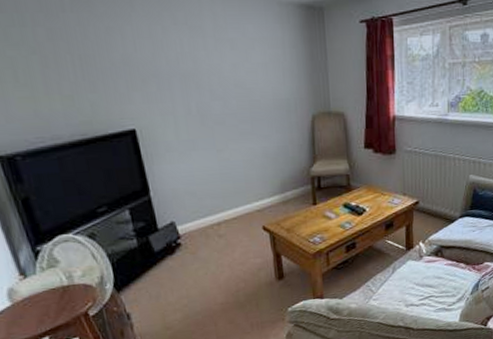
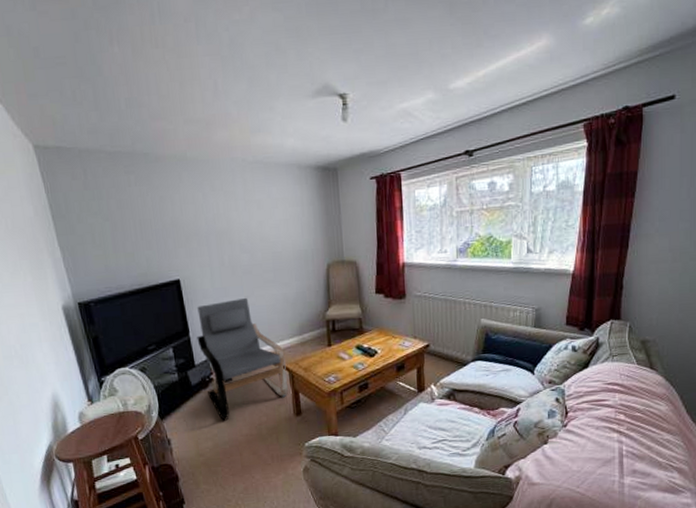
armchair: none [159,151,269,290] -> present [197,297,288,421]

